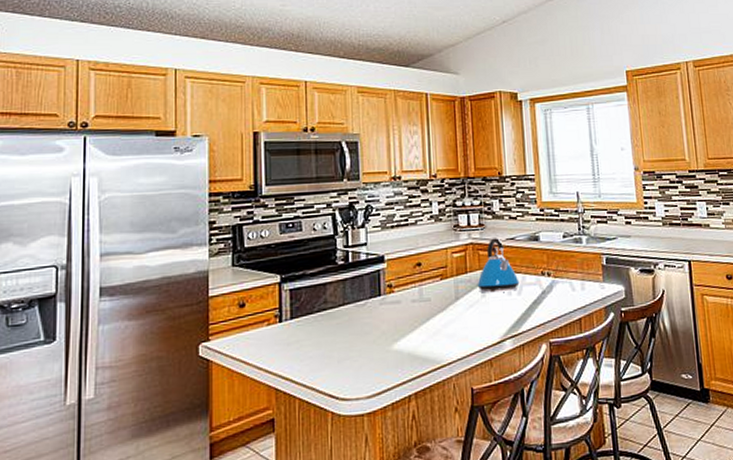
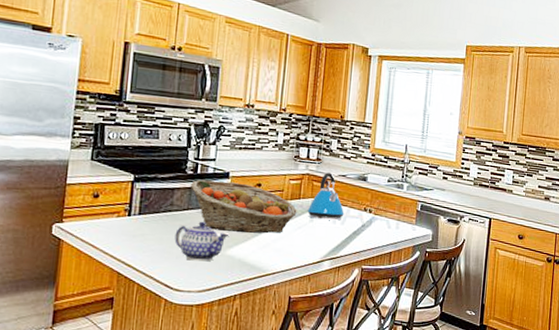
teapot: none [333,315,392,363] -> present [174,221,228,262]
fruit basket: none [344,265,466,324] -> present [191,179,297,234]

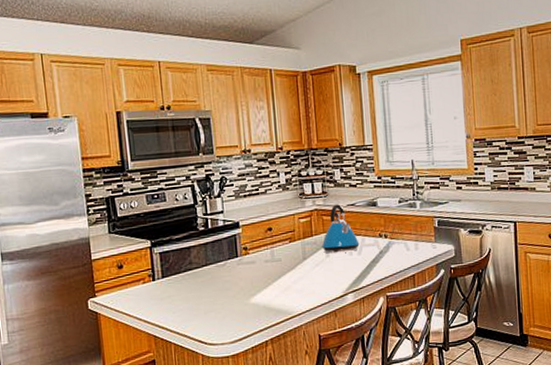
teapot: present [174,221,228,262] -> none [199,274,249,314]
fruit basket: present [191,179,297,234] -> none [205,230,312,281]

